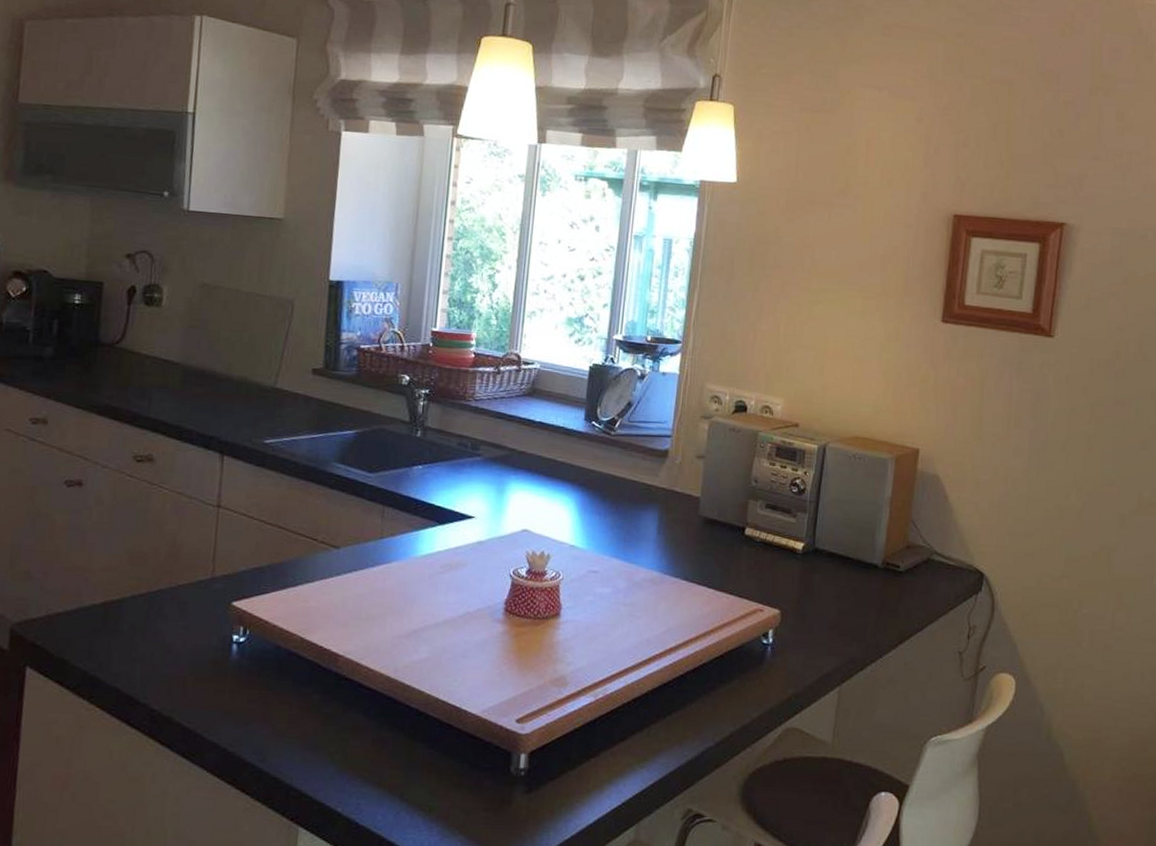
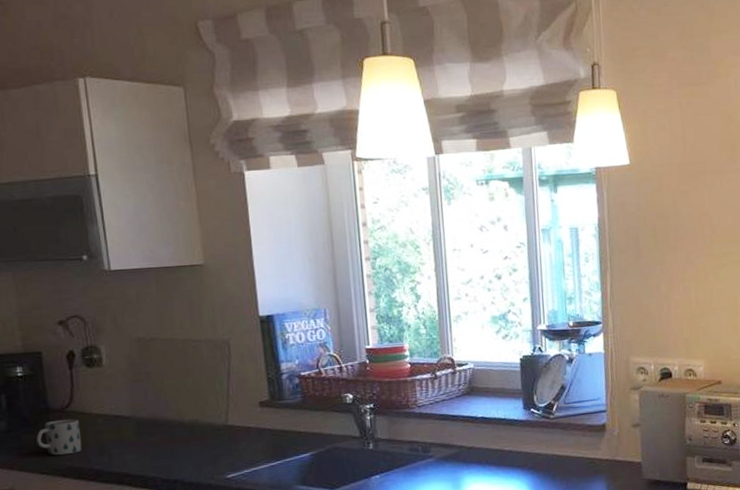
mug: none [79,354,126,392] -> present [36,418,82,456]

